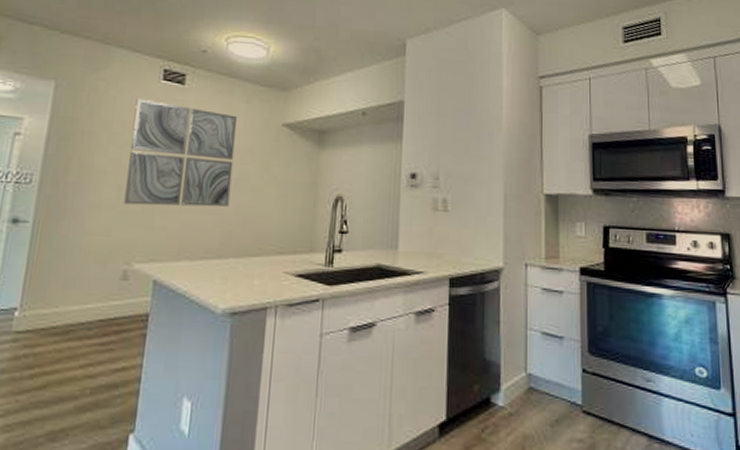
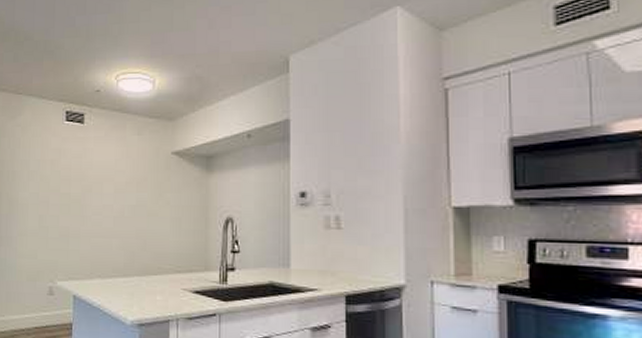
wall art: present [124,98,238,207] -> none [45,139,132,232]

